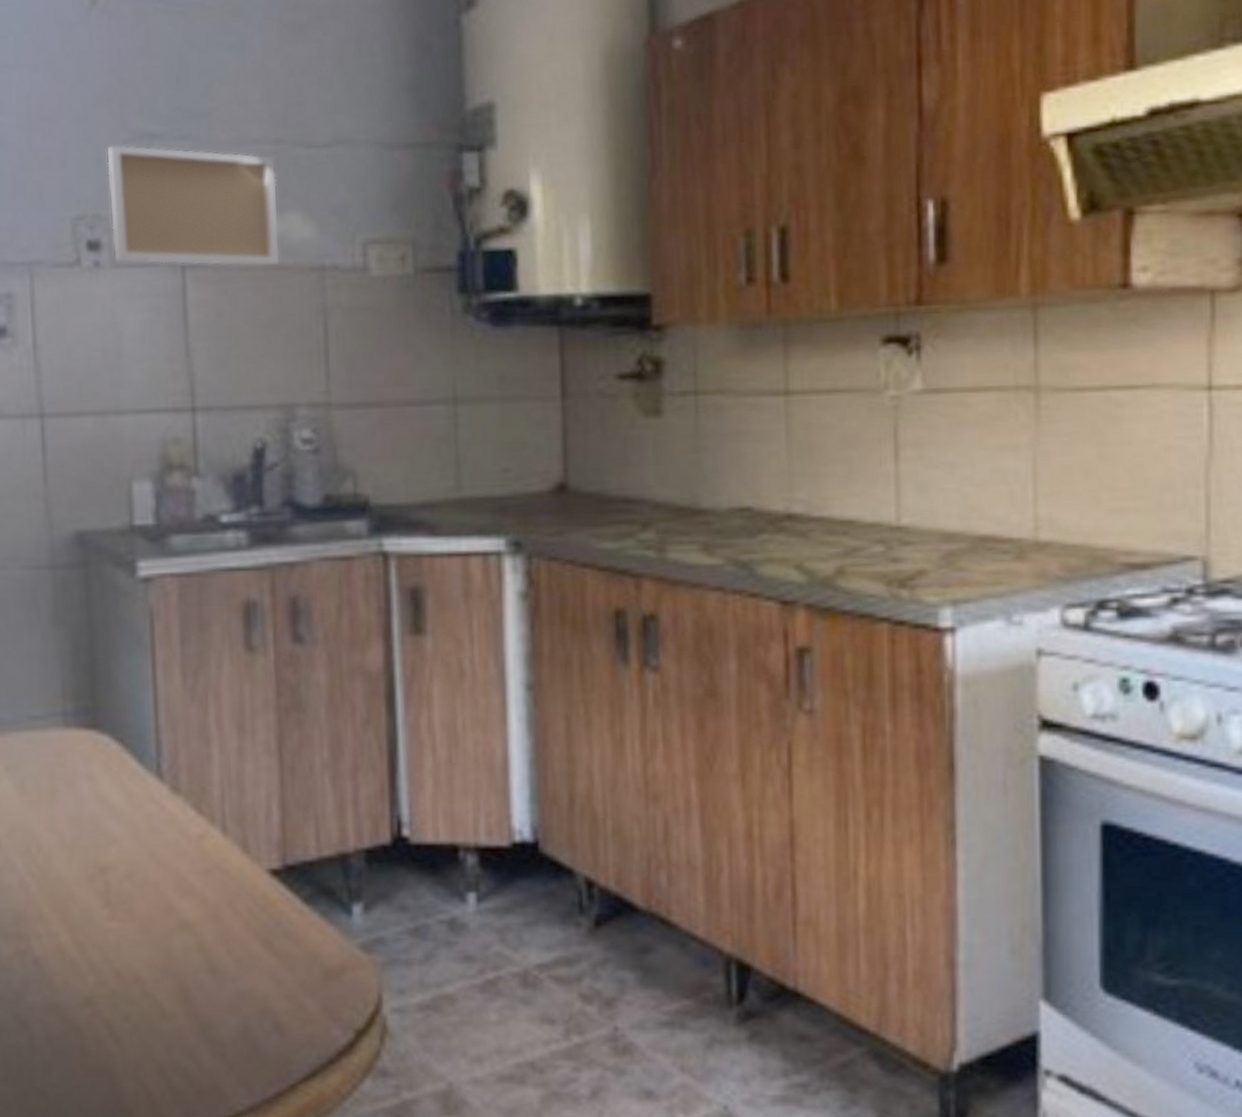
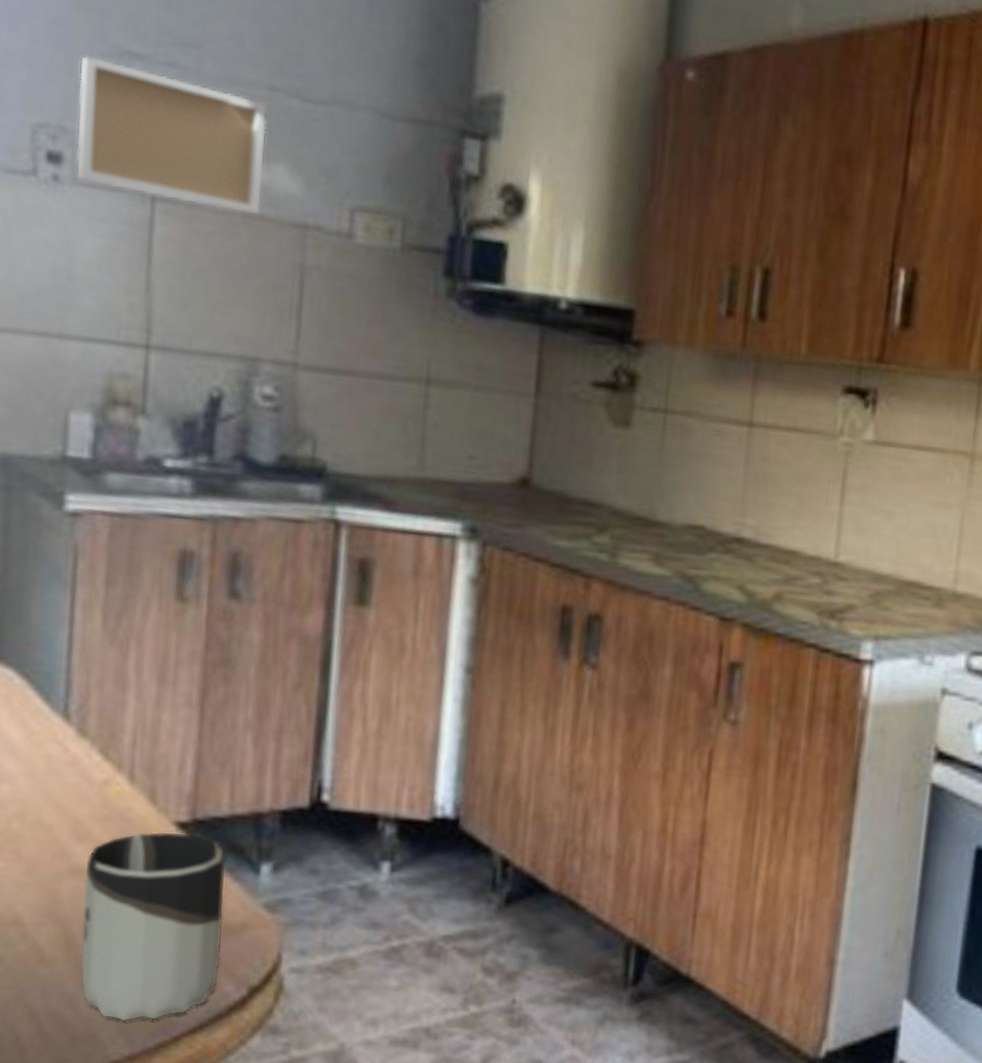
cup: none [192,880,325,1072] -> present [81,832,226,1022]

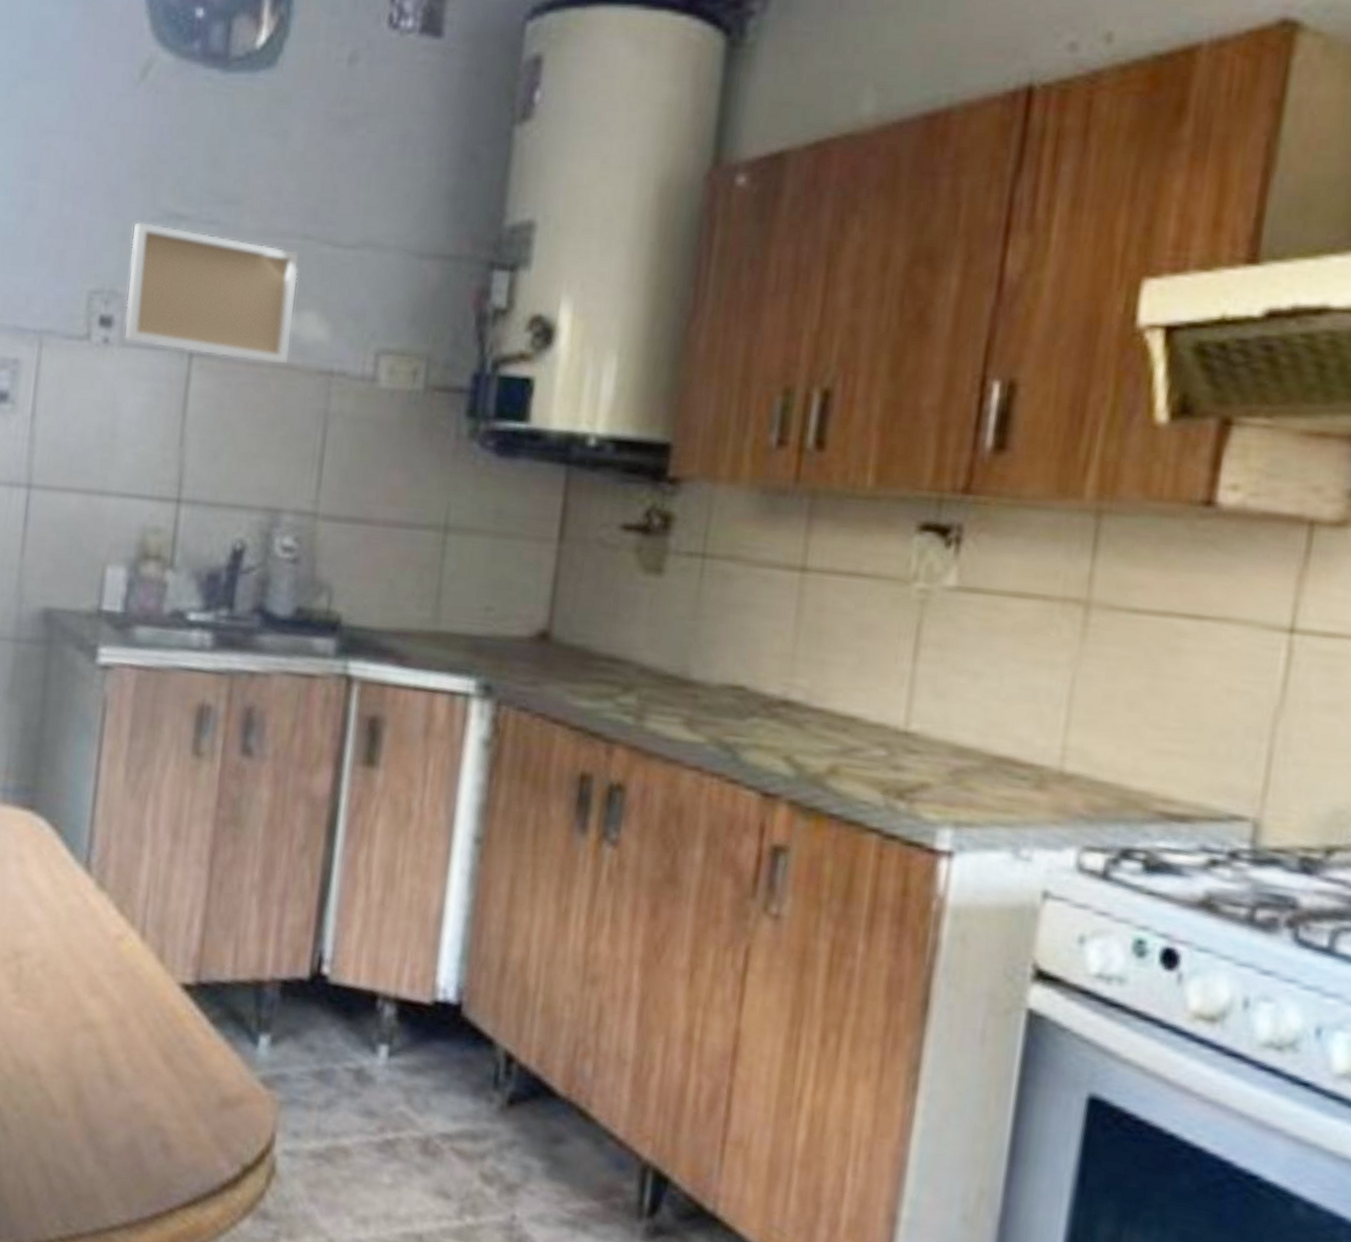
cup: present [81,832,226,1022] -> none [87,991,226,1188]

